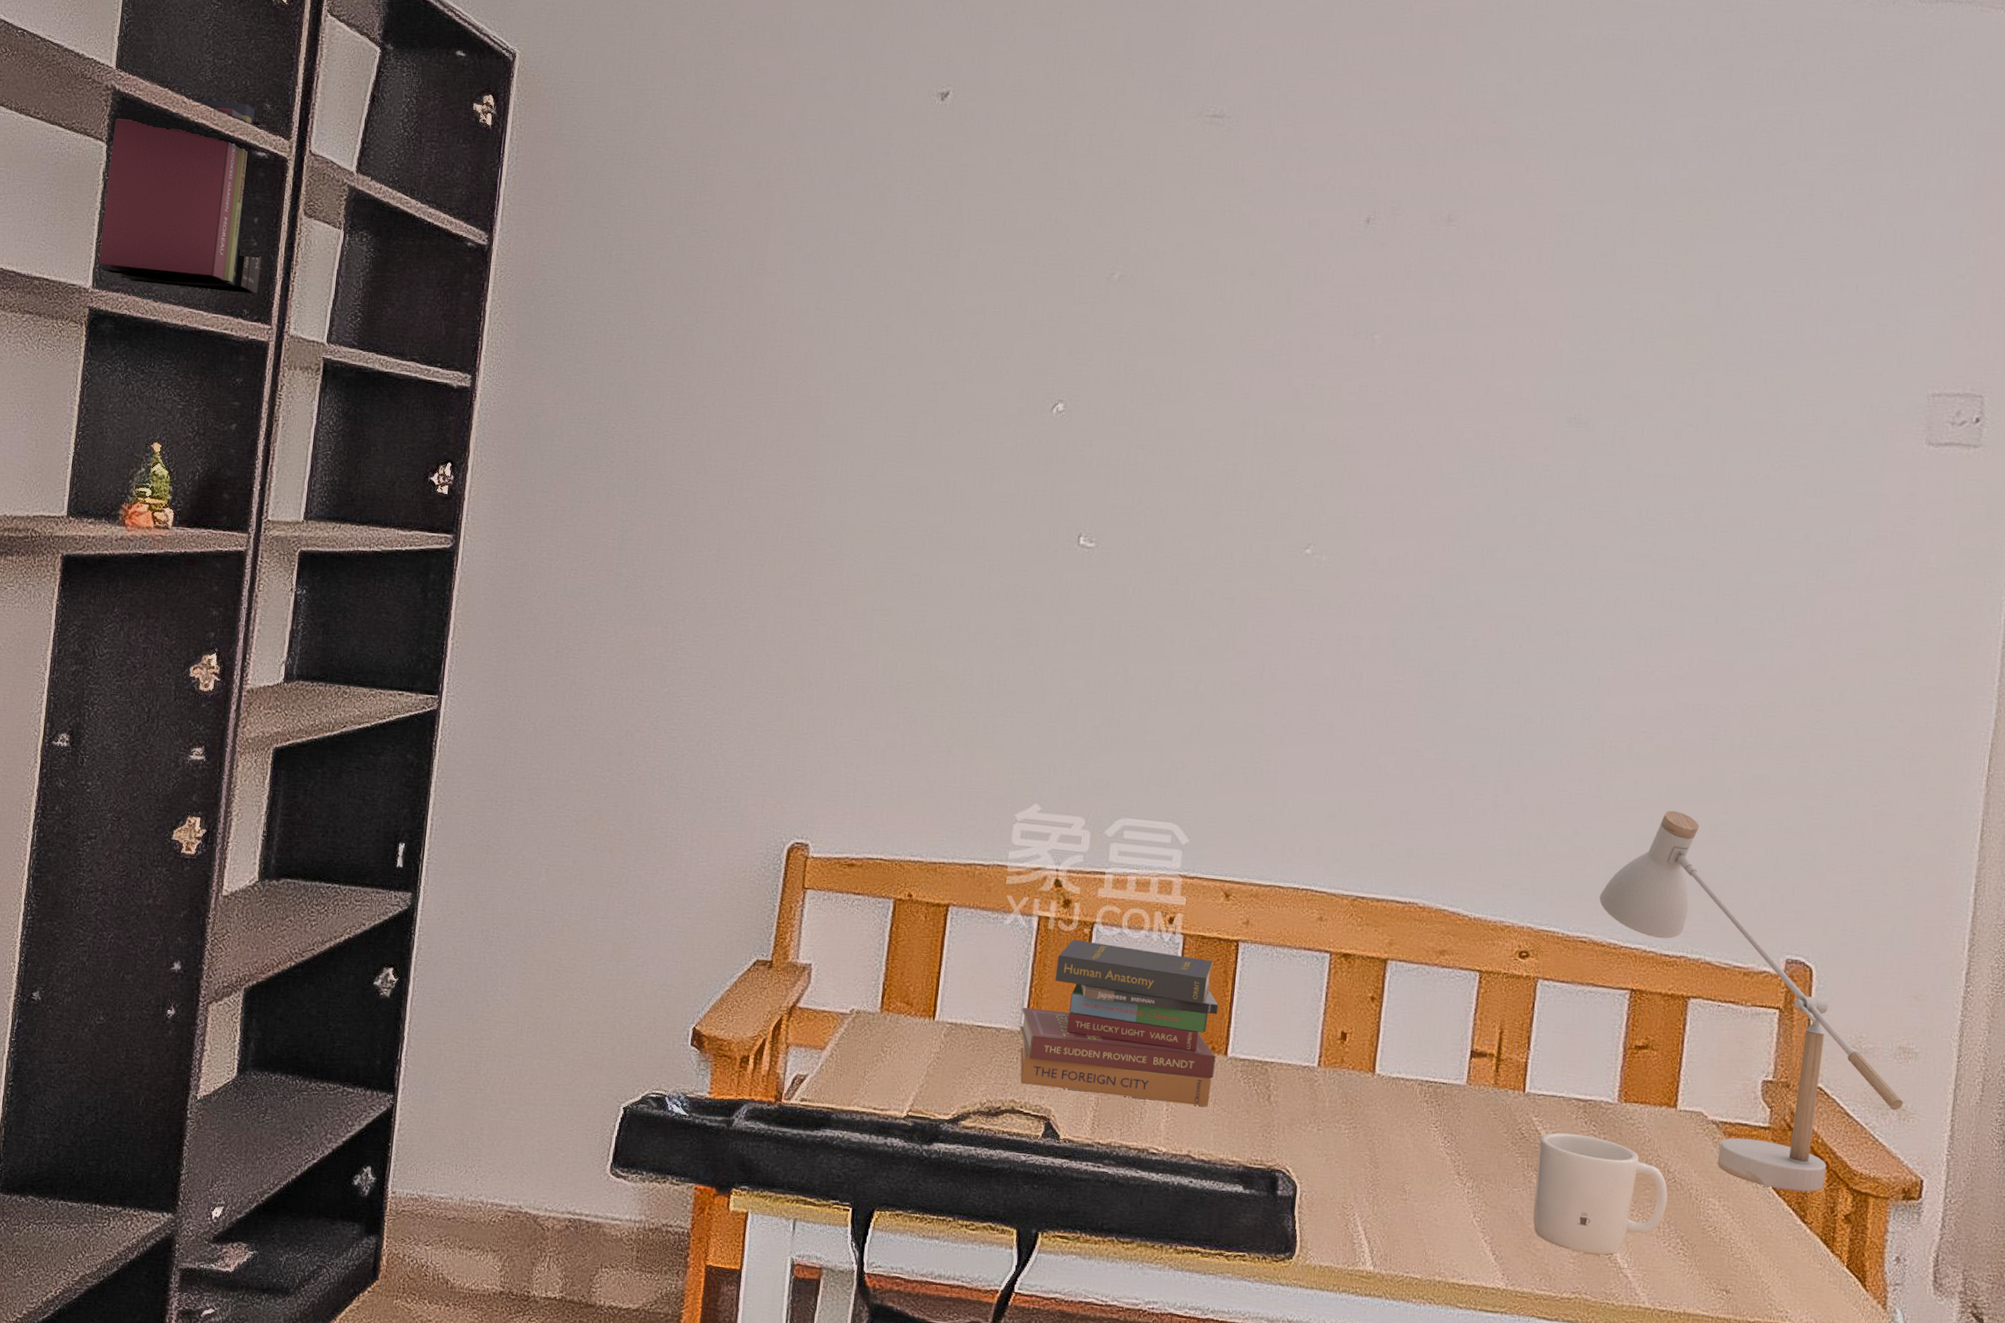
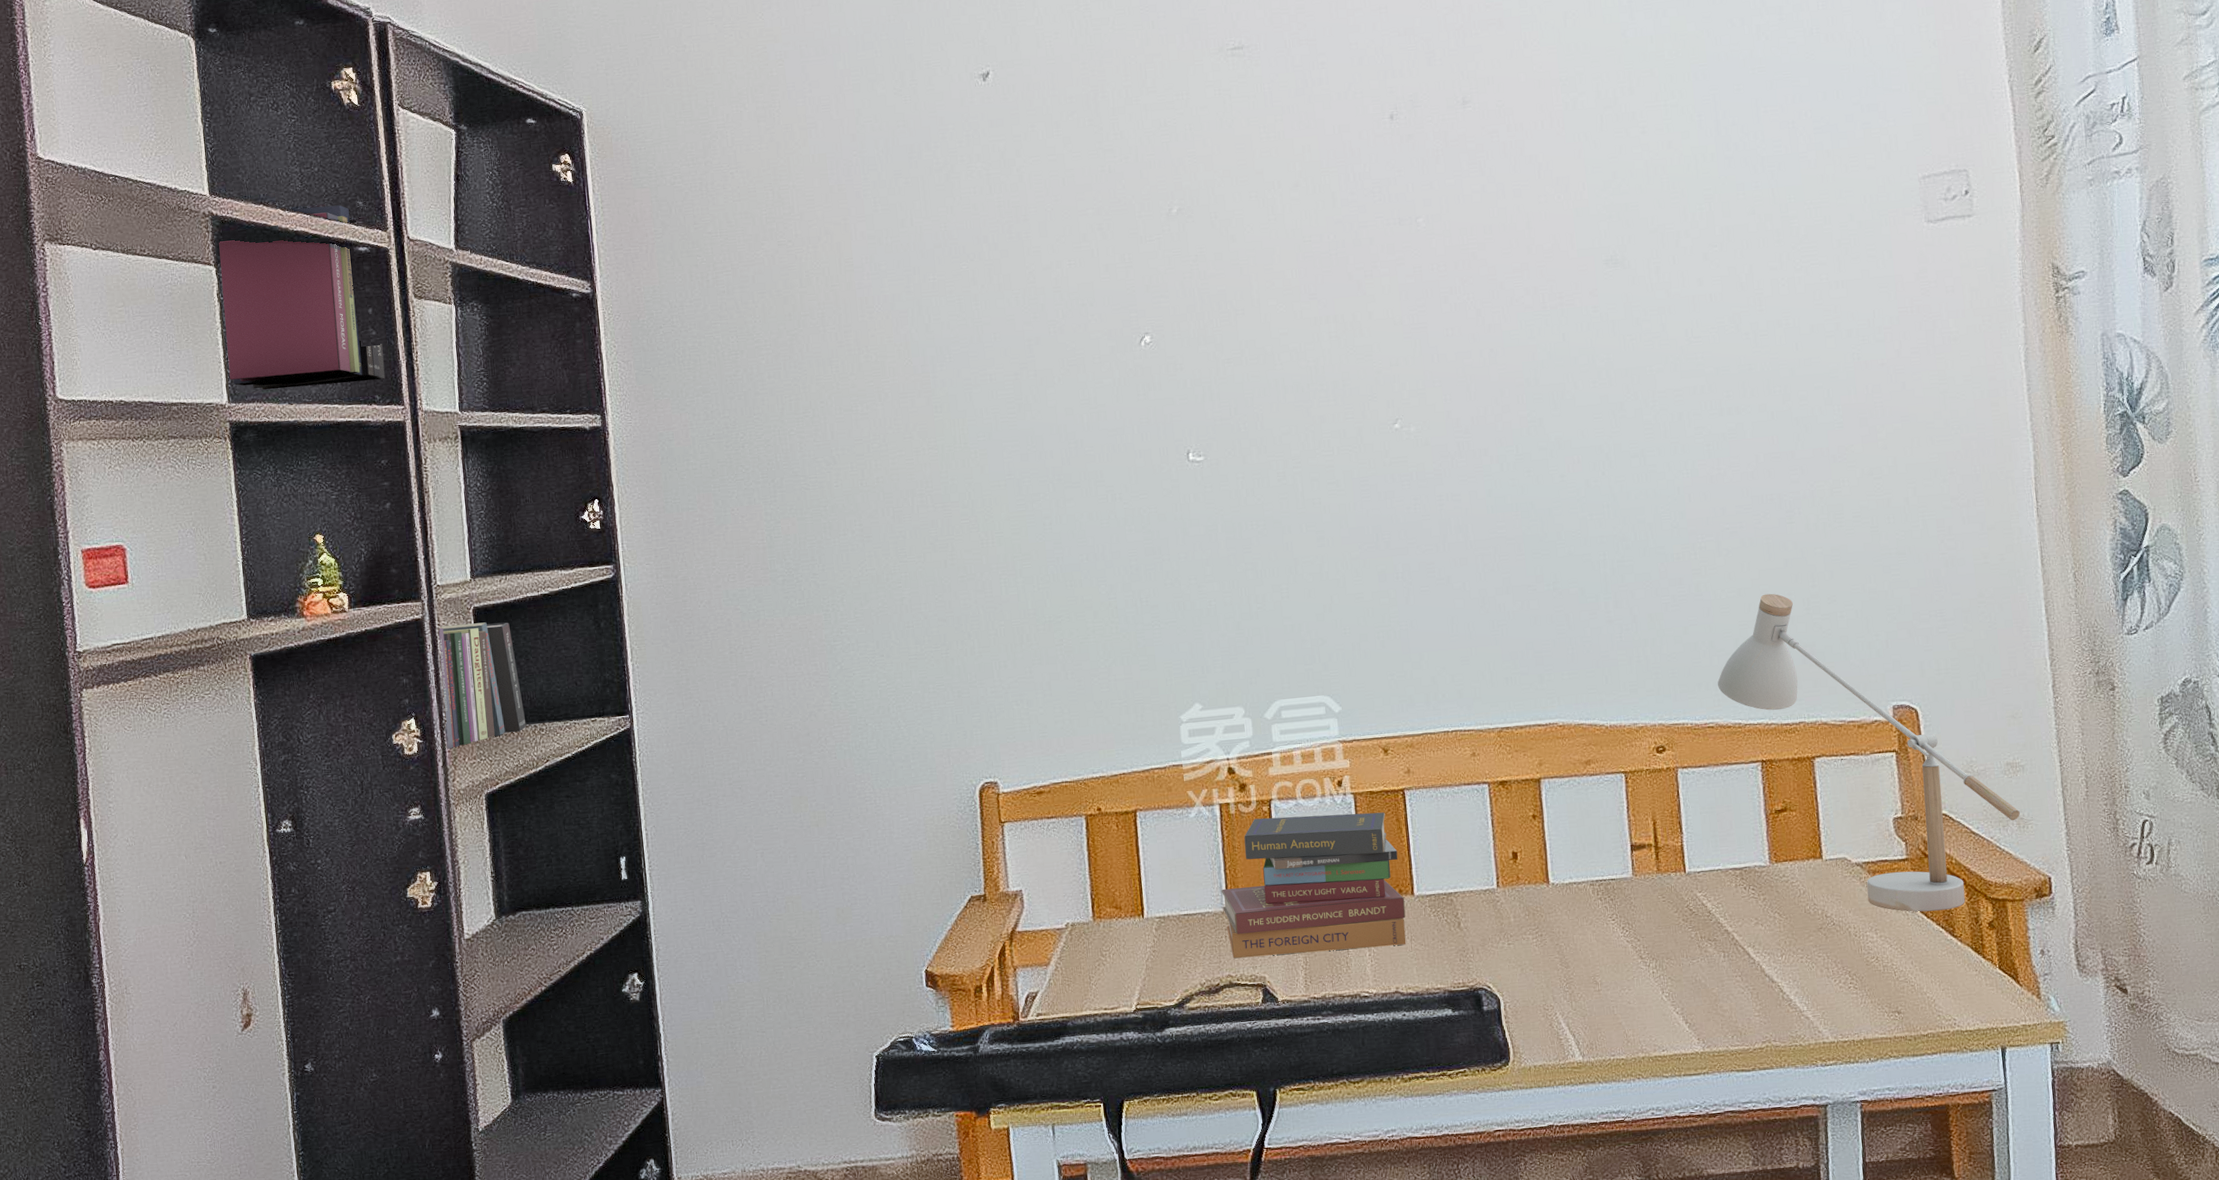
books: none [244,564,334,694] -> present [439,622,527,750]
mug: present [1533,1132,1668,1255] -> none [1707,899,1831,1005]

